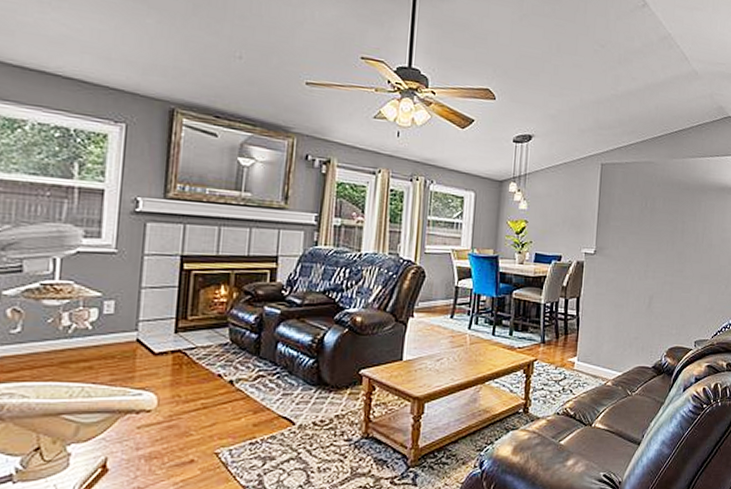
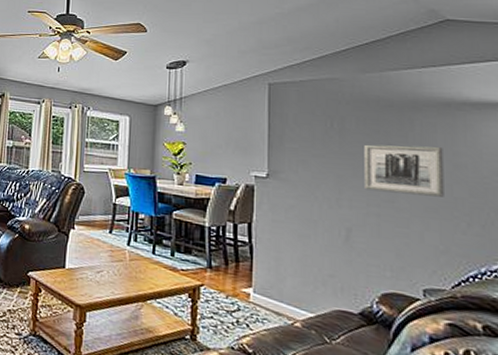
wall art: none [664,222,717,266] -> present [364,144,444,197]

